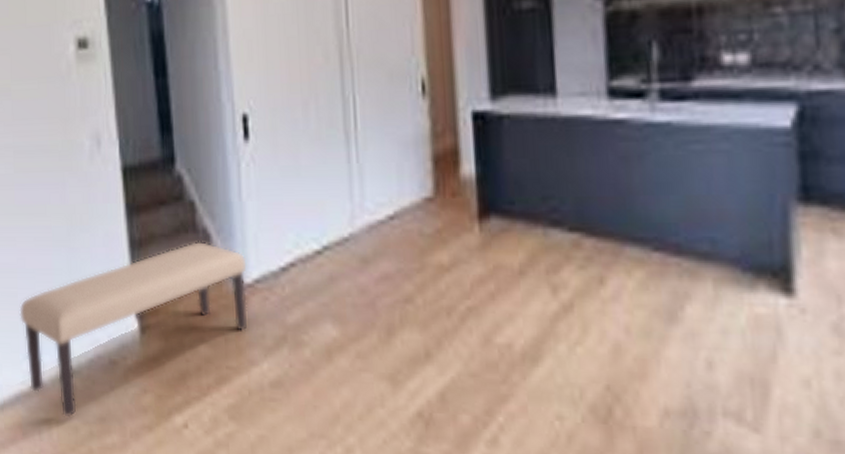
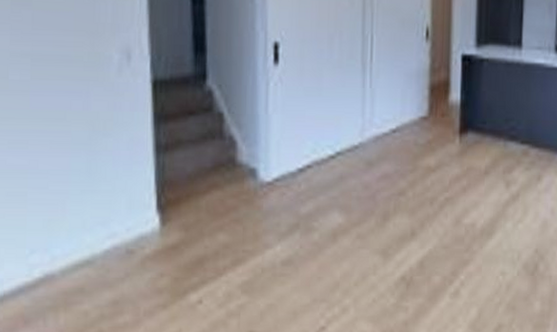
bench: present [19,241,248,418] -> none [28,146,269,304]

